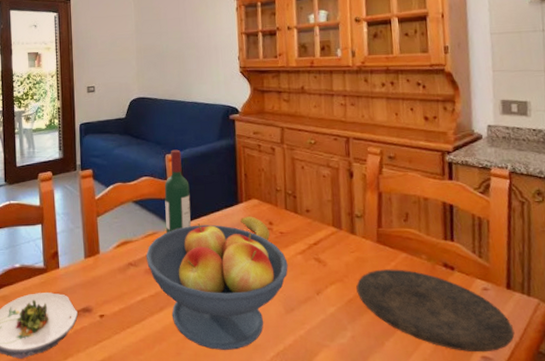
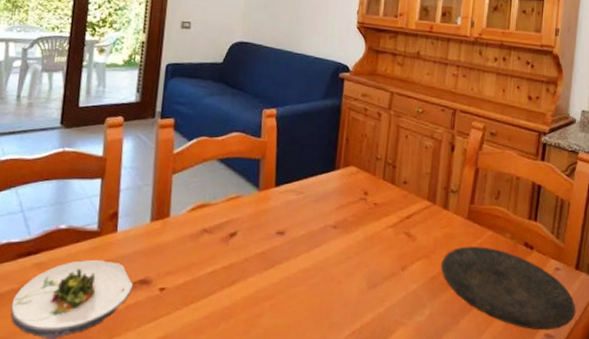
fruit bowl: present [145,223,288,351] -> none [224,189,378,329]
wine bottle: present [164,149,191,234] -> none [252,104,285,198]
banana: present [240,216,270,240] -> none [335,184,363,211]

